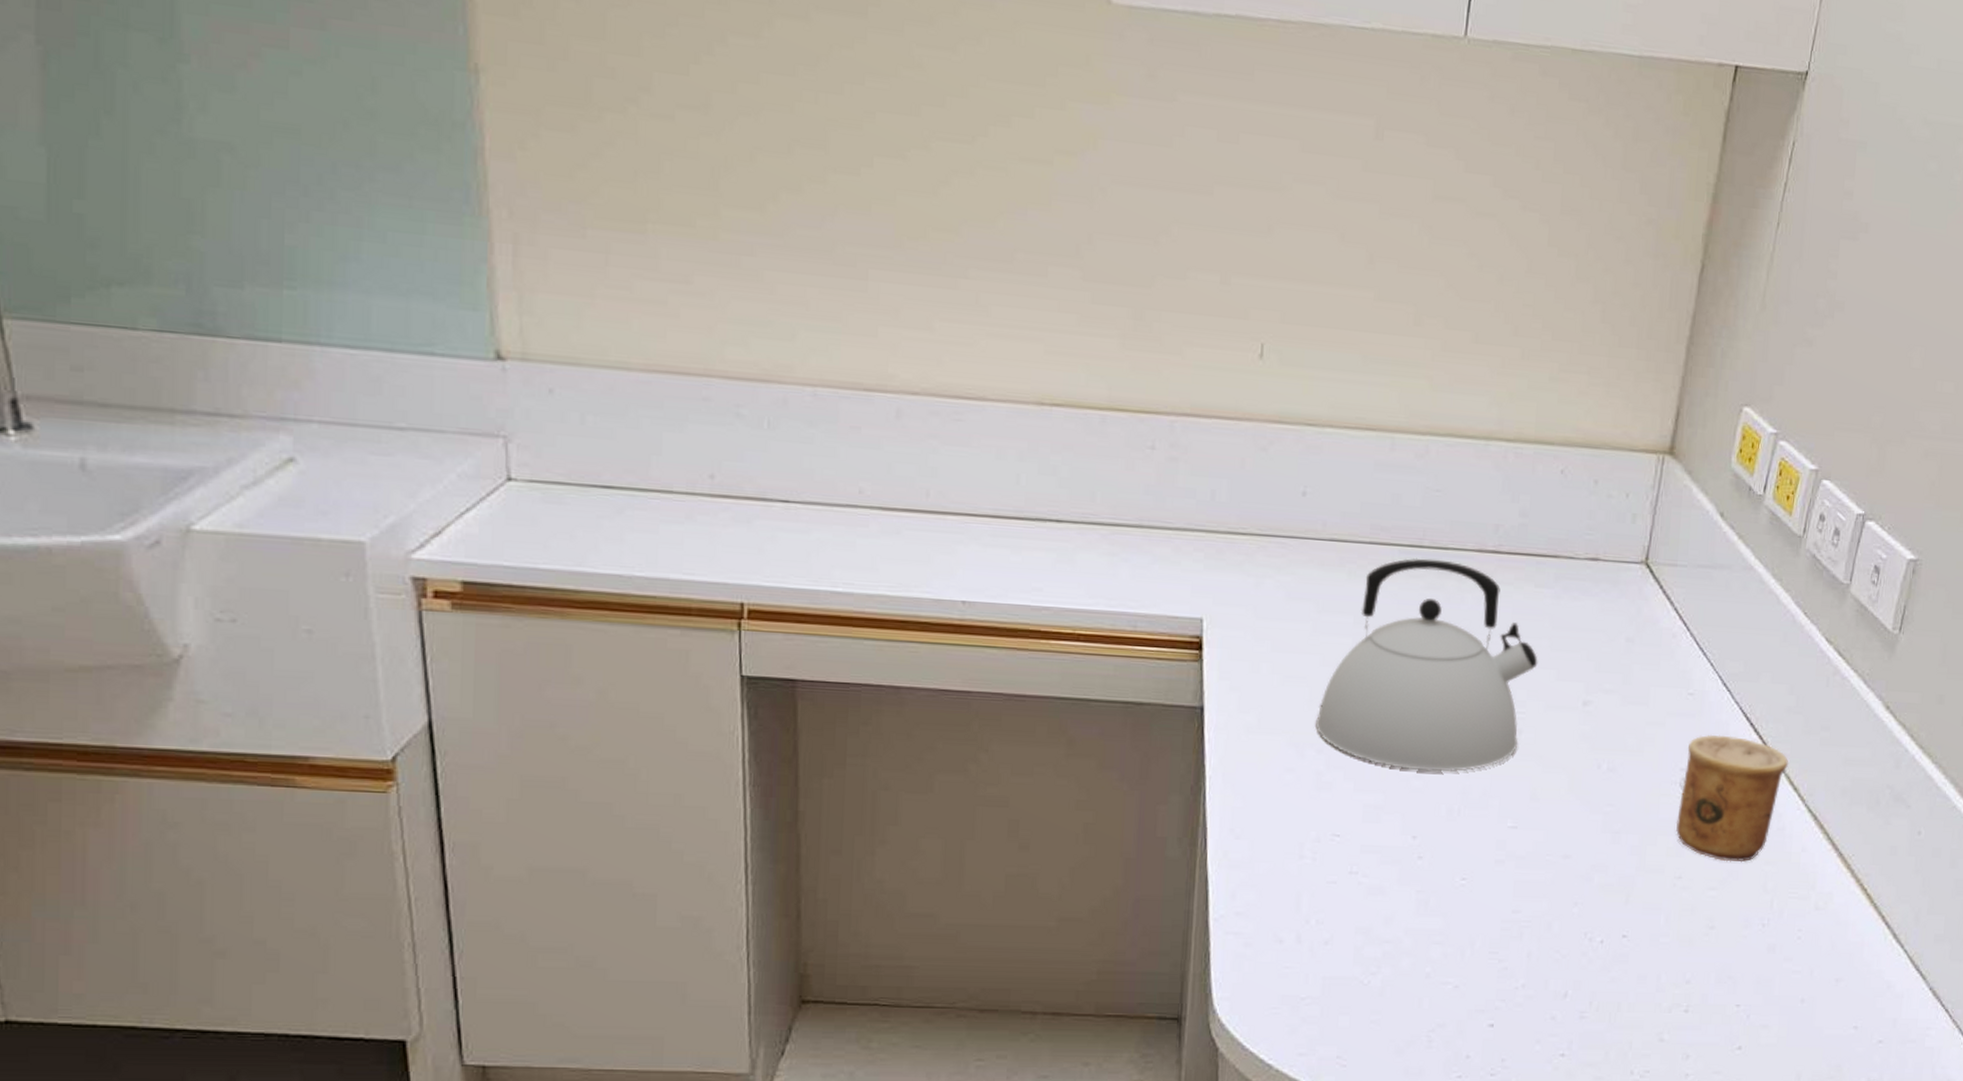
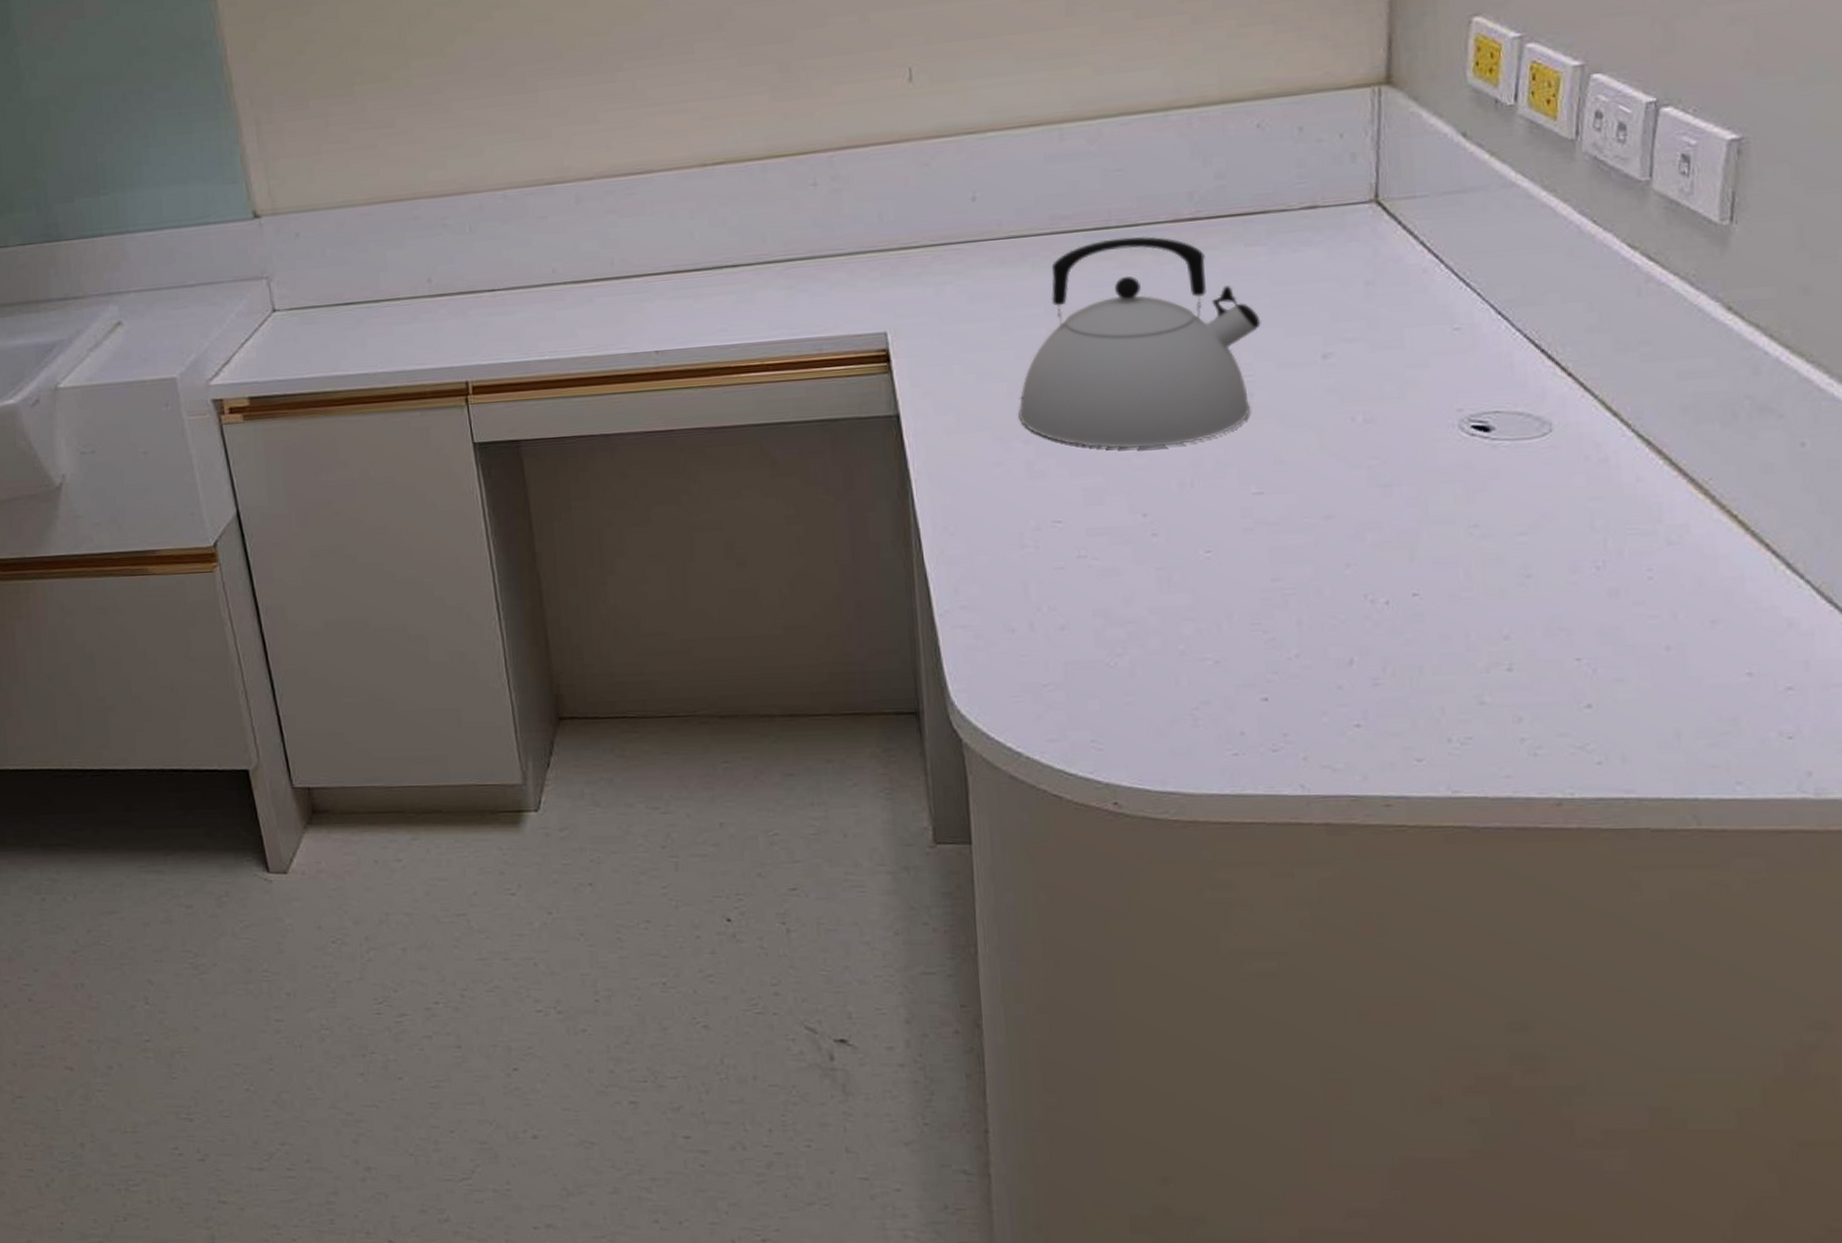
cup: present [1676,734,1788,863] -> none [1460,366,1600,503]

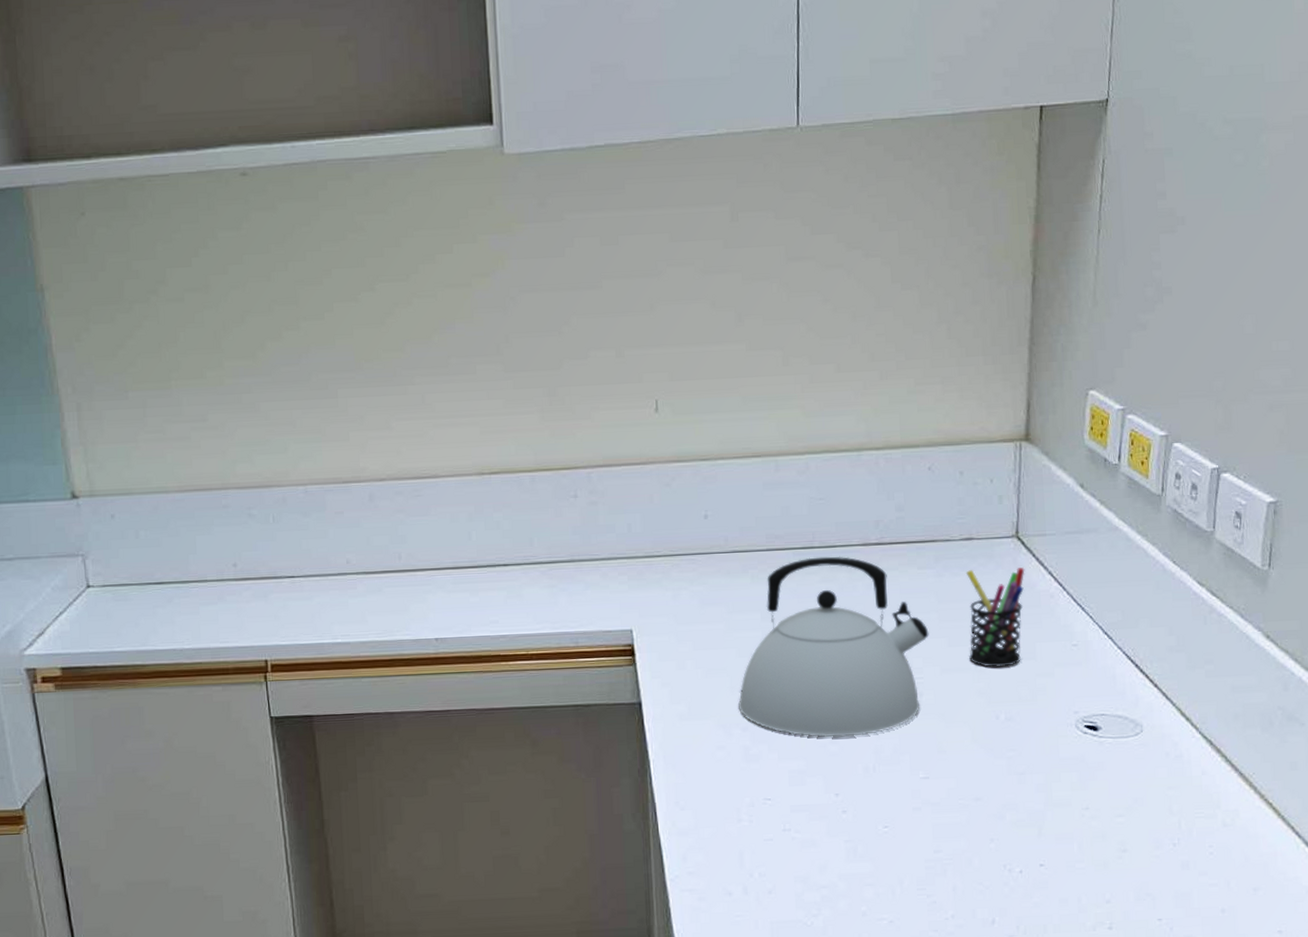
pen holder: none [1308,238,1388,360] -> present [965,567,1025,667]

